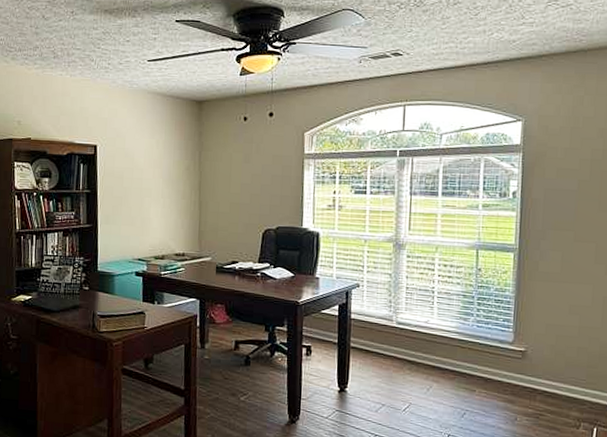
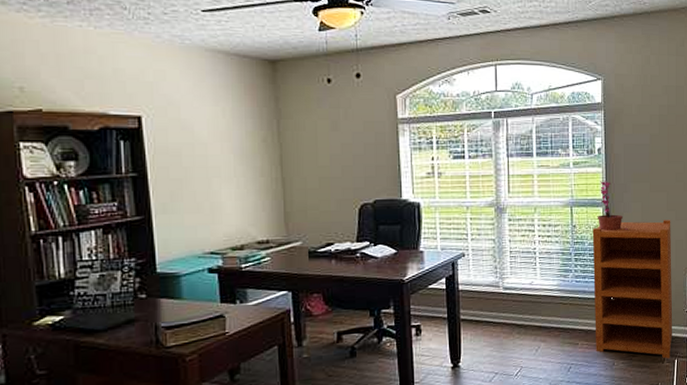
cupboard: none [495,270,599,425] -> present [592,220,673,359]
potted plant: none [506,226,545,279] -> present [597,181,629,231]

